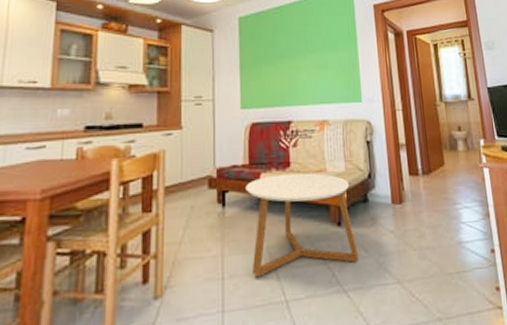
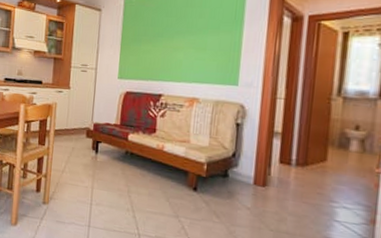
coffee table: present [246,173,359,277] -> none [114,137,211,224]

